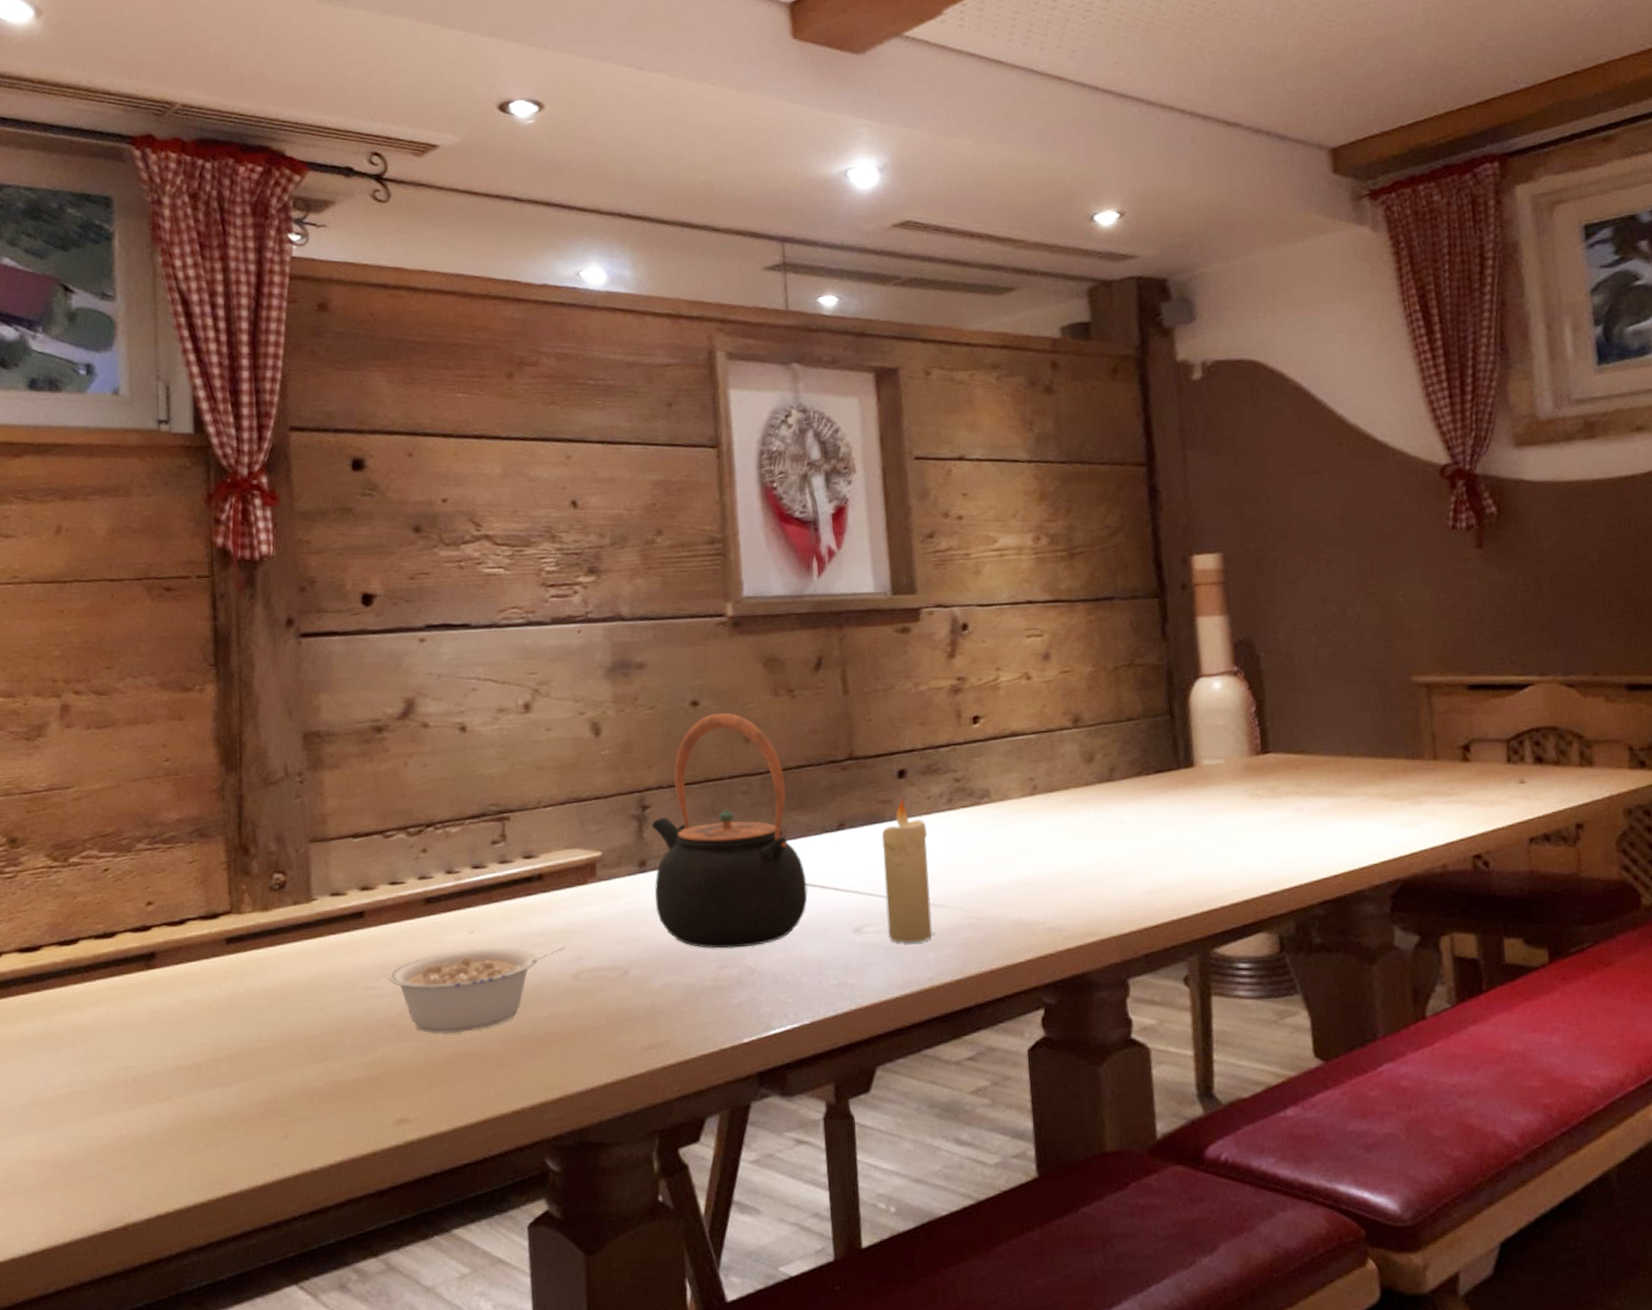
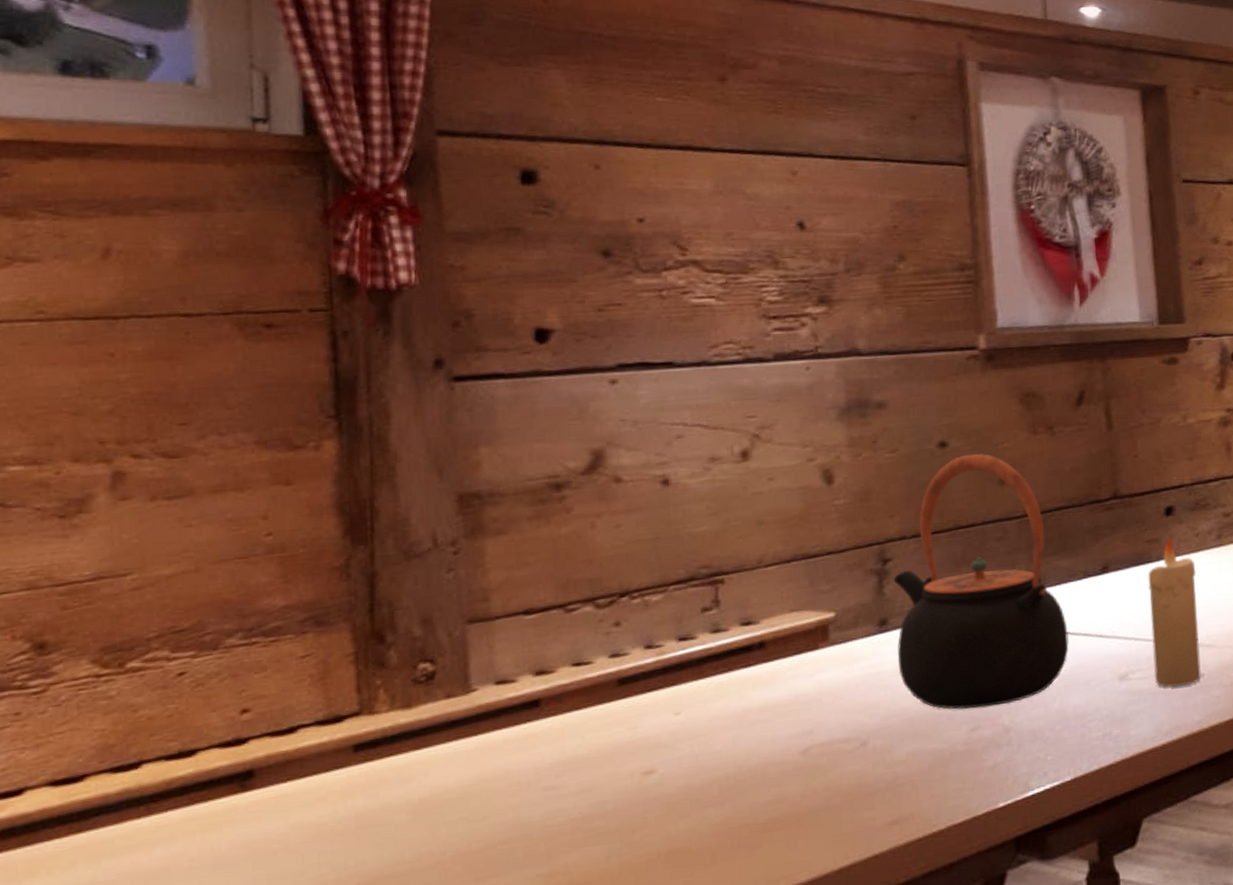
legume: present [388,946,567,1034] -> none [571,720,794,833]

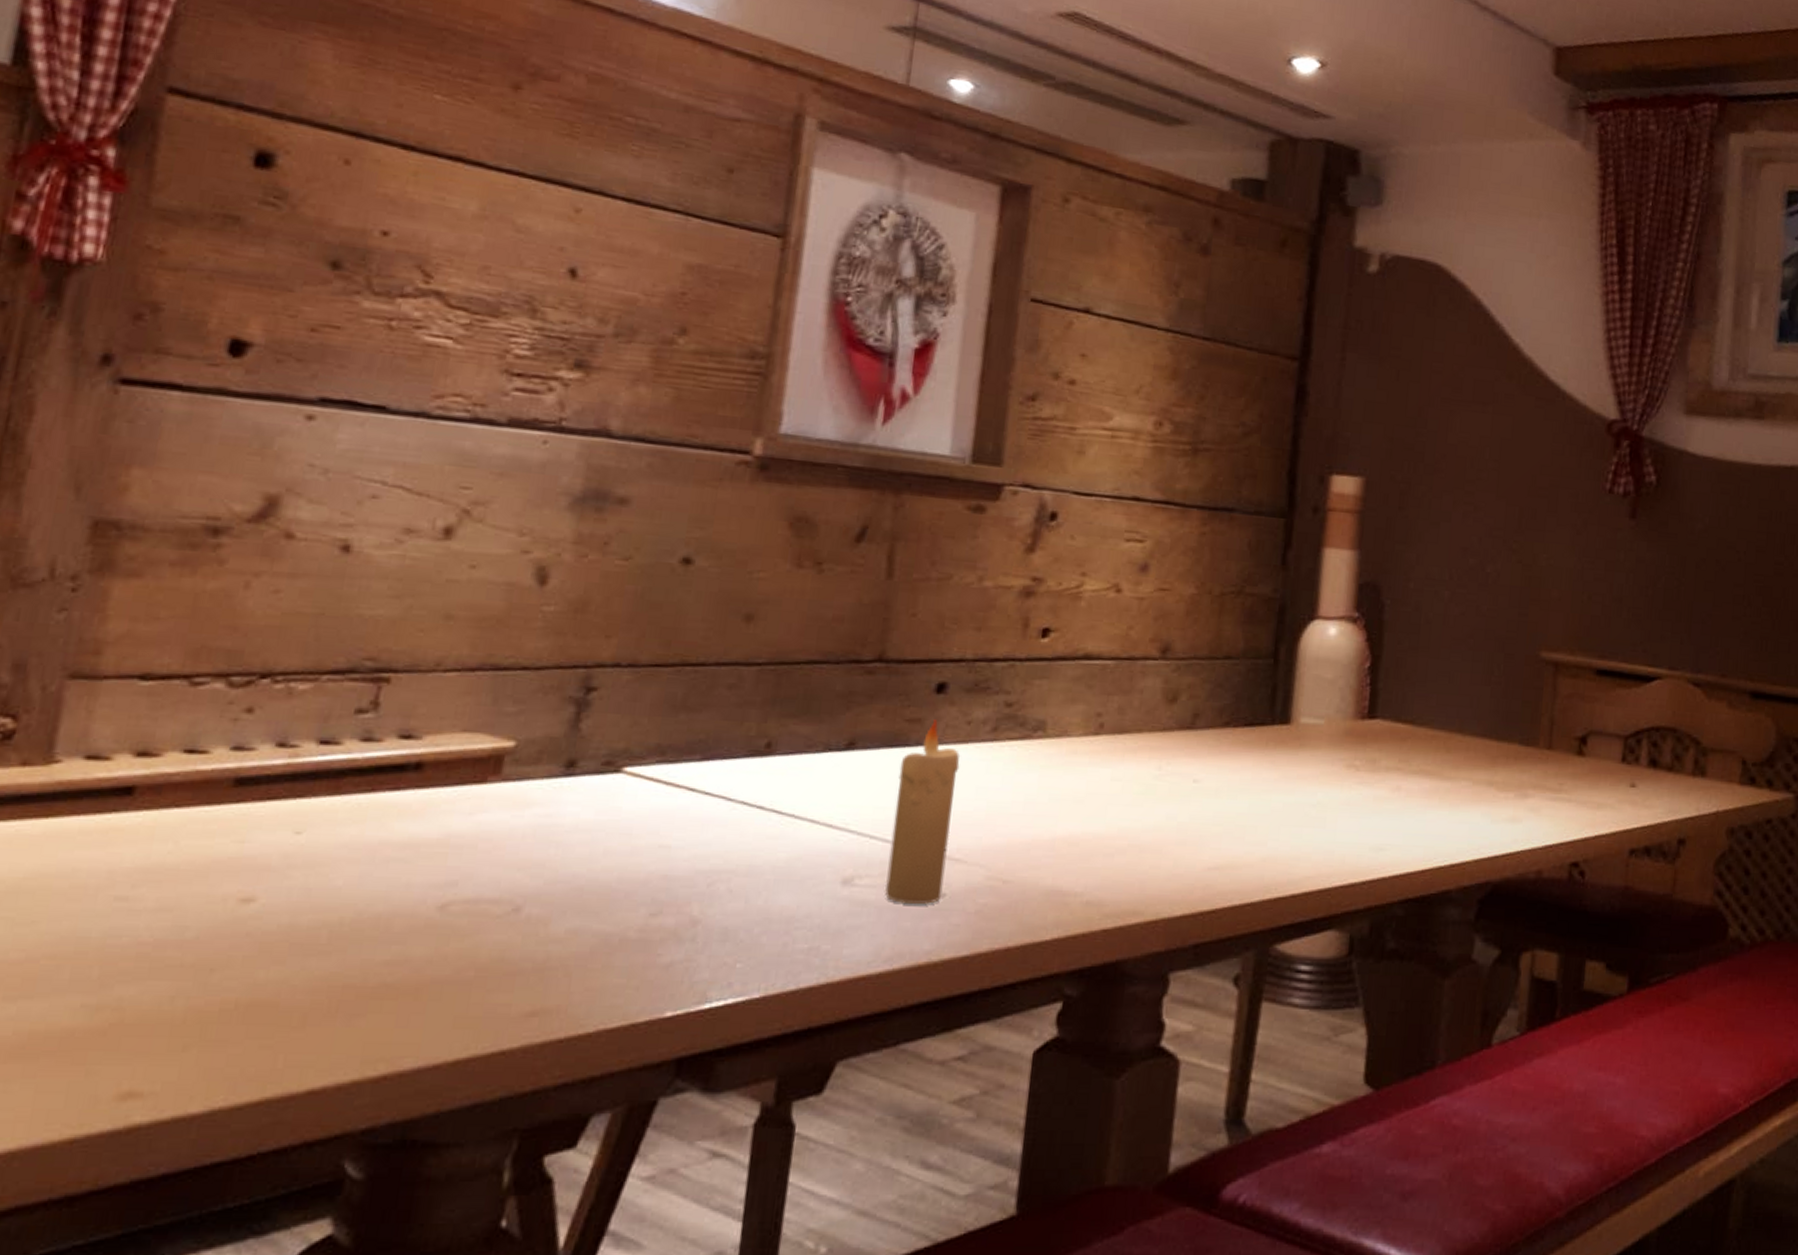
teapot: present [893,453,1069,710] -> none [578,577,793,891]

